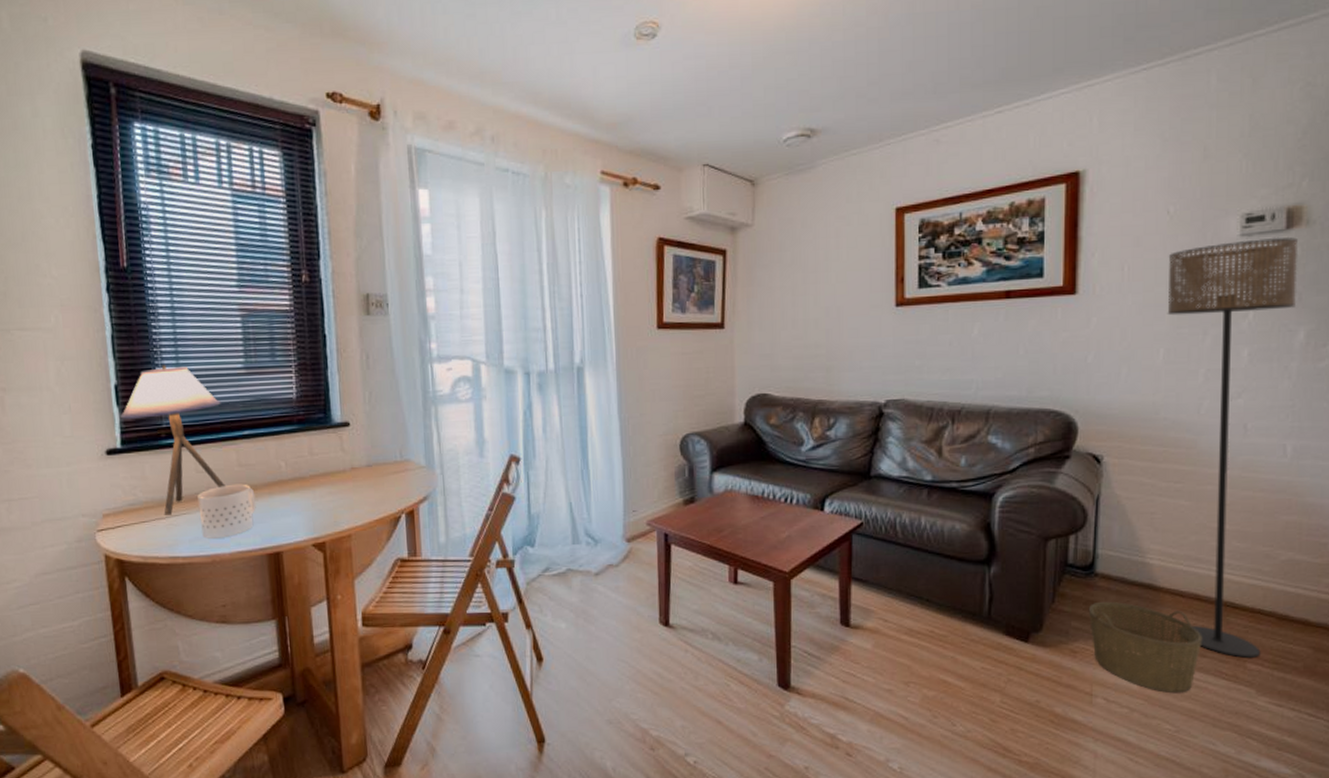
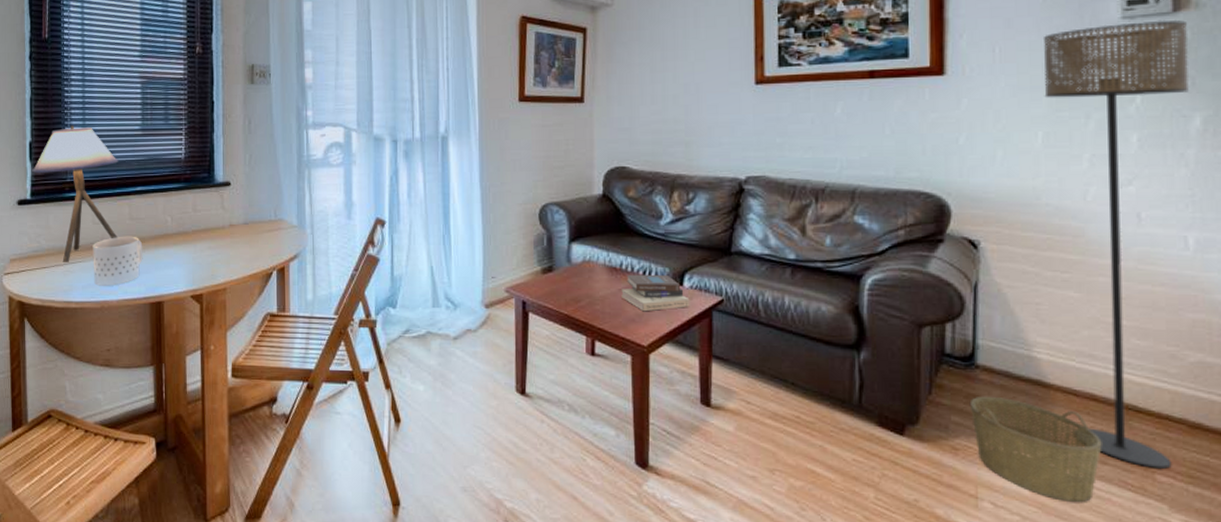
books: none [763,500,831,539] -> present [621,274,690,312]

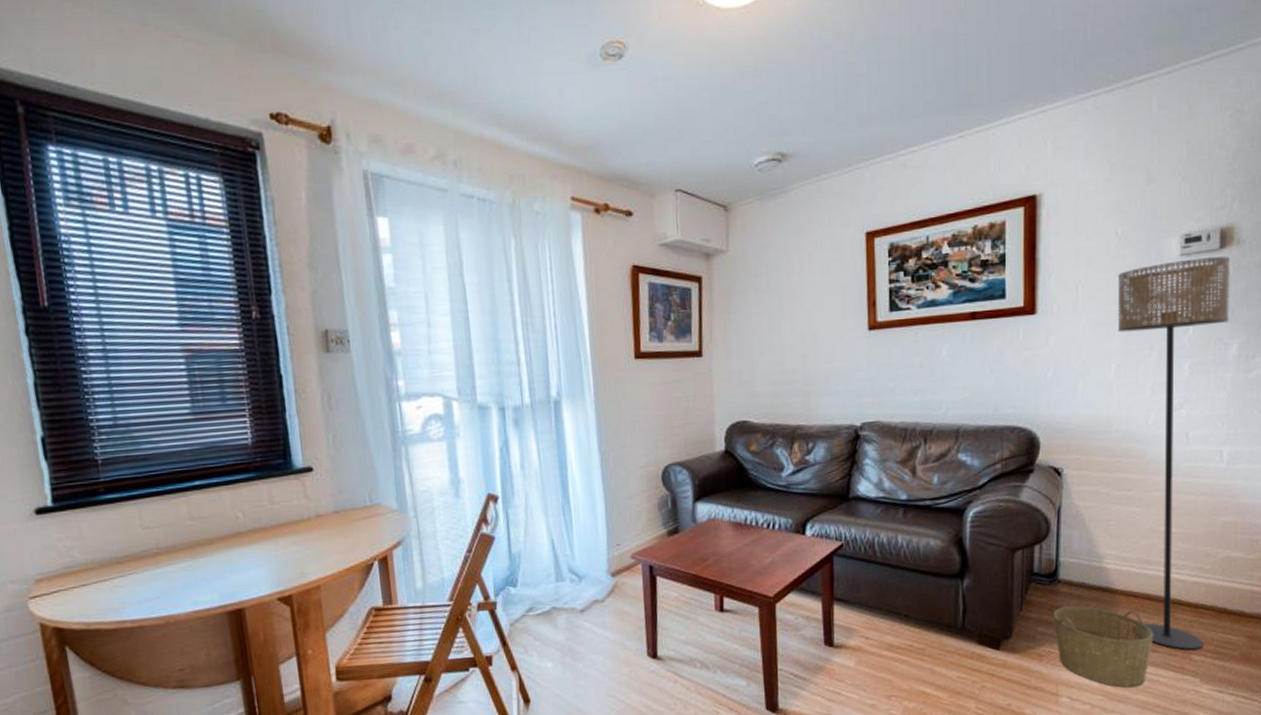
table lamp: present [31,124,119,262] -> none [48,412,177,577]
mug: present [92,236,143,286] -> none [144,538,213,599]
books: present [621,274,690,312] -> none [747,525,812,564]

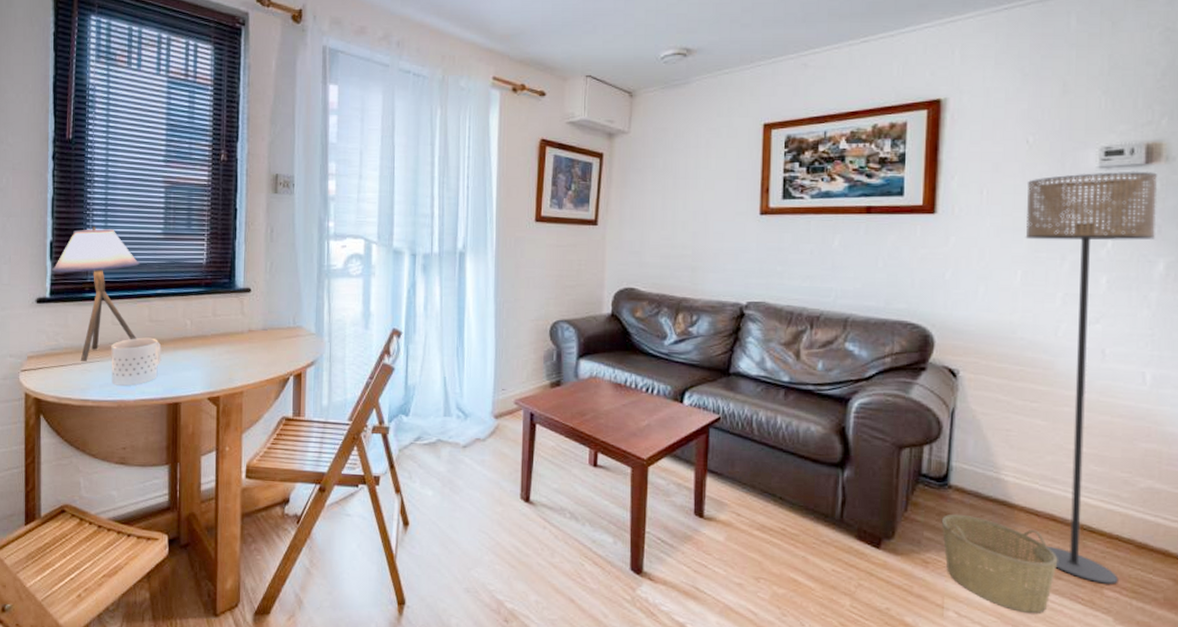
table lamp: none [48,412,177,577] -> present [51,225,140,361]
mug: none [144,538,213,599] -> present [111,337,162,386]

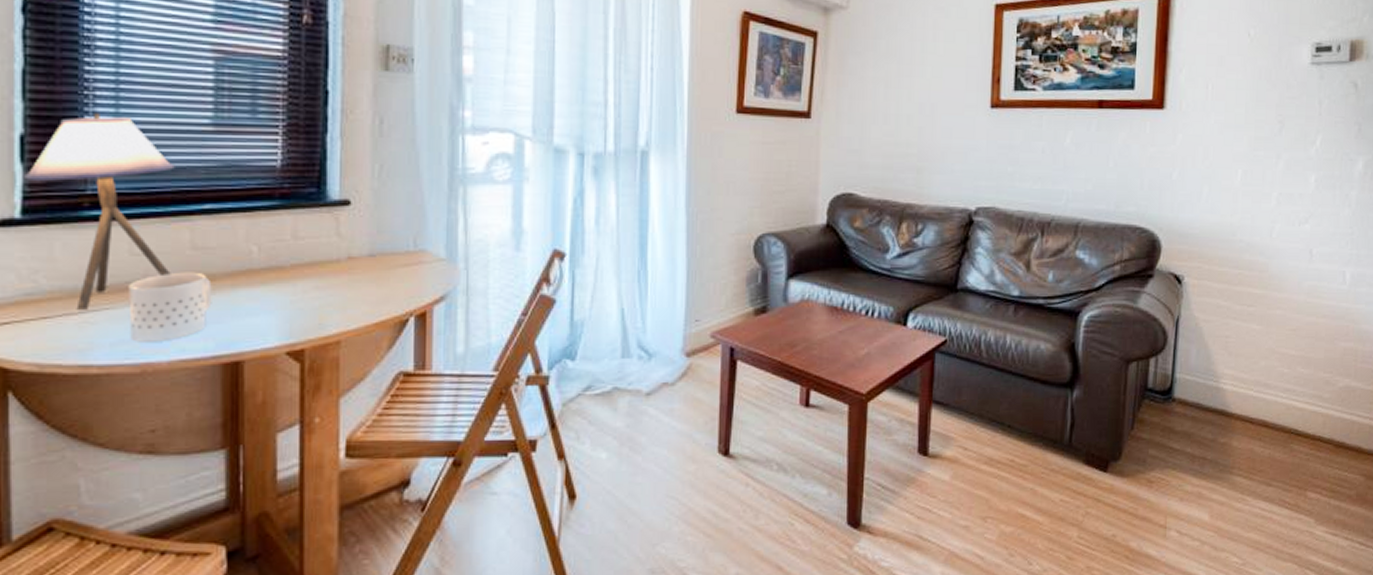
basket: present [941,514,1058,614] -> none [1165,428,1269,524]
floor lamp: present [1025,171,1157,584] -> none [1245,68,1359,486]

